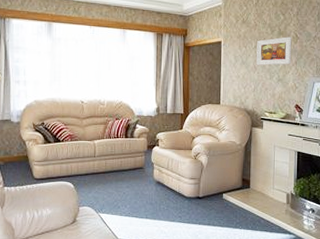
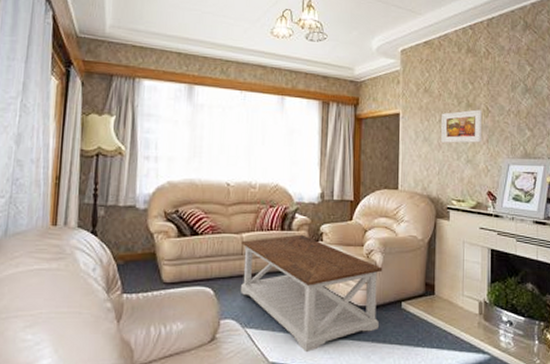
coffee table: none [93,141,208,231] -> present [240,234,383,352]

